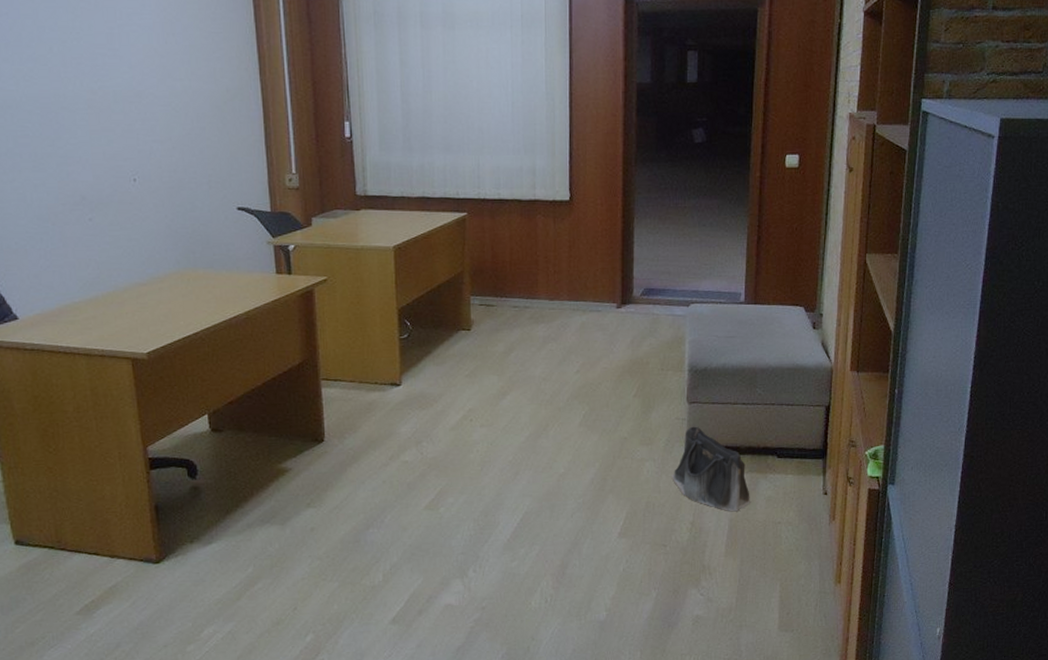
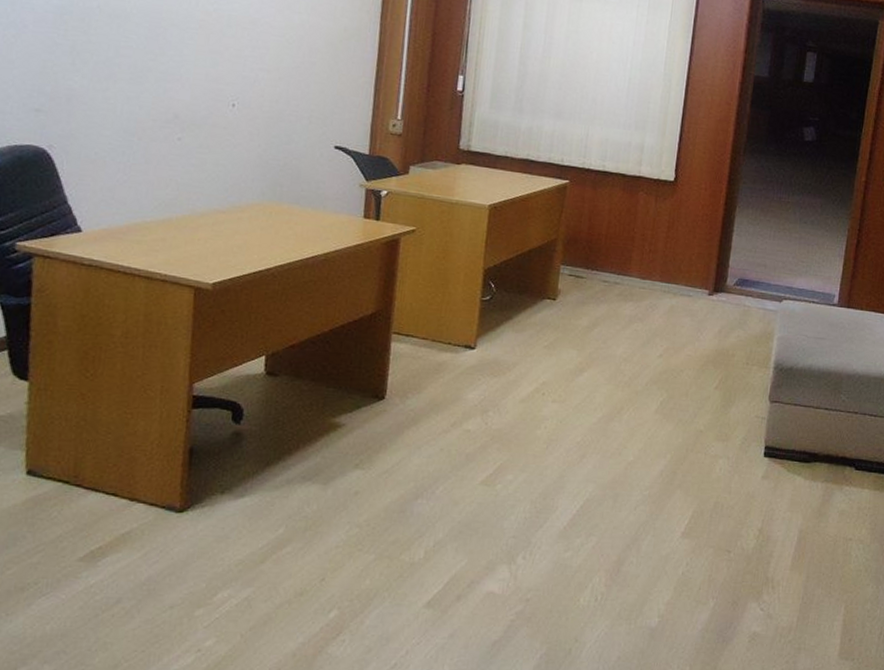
saddlebag: present [671,426,750,512] -> none [744,426,823,523]

